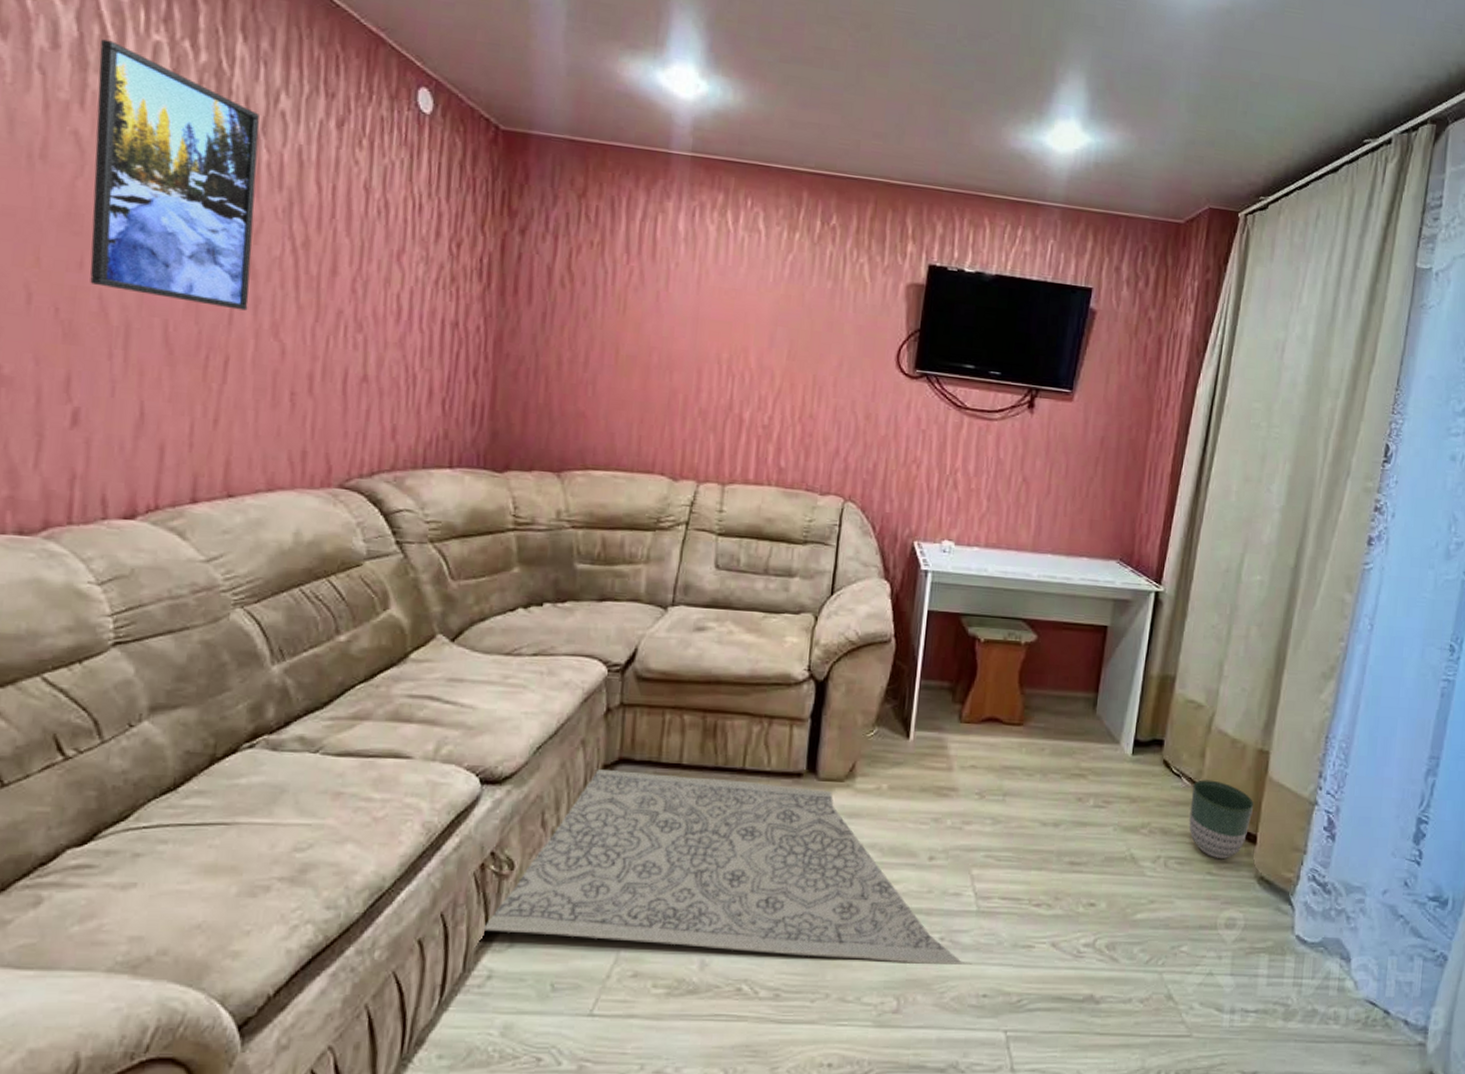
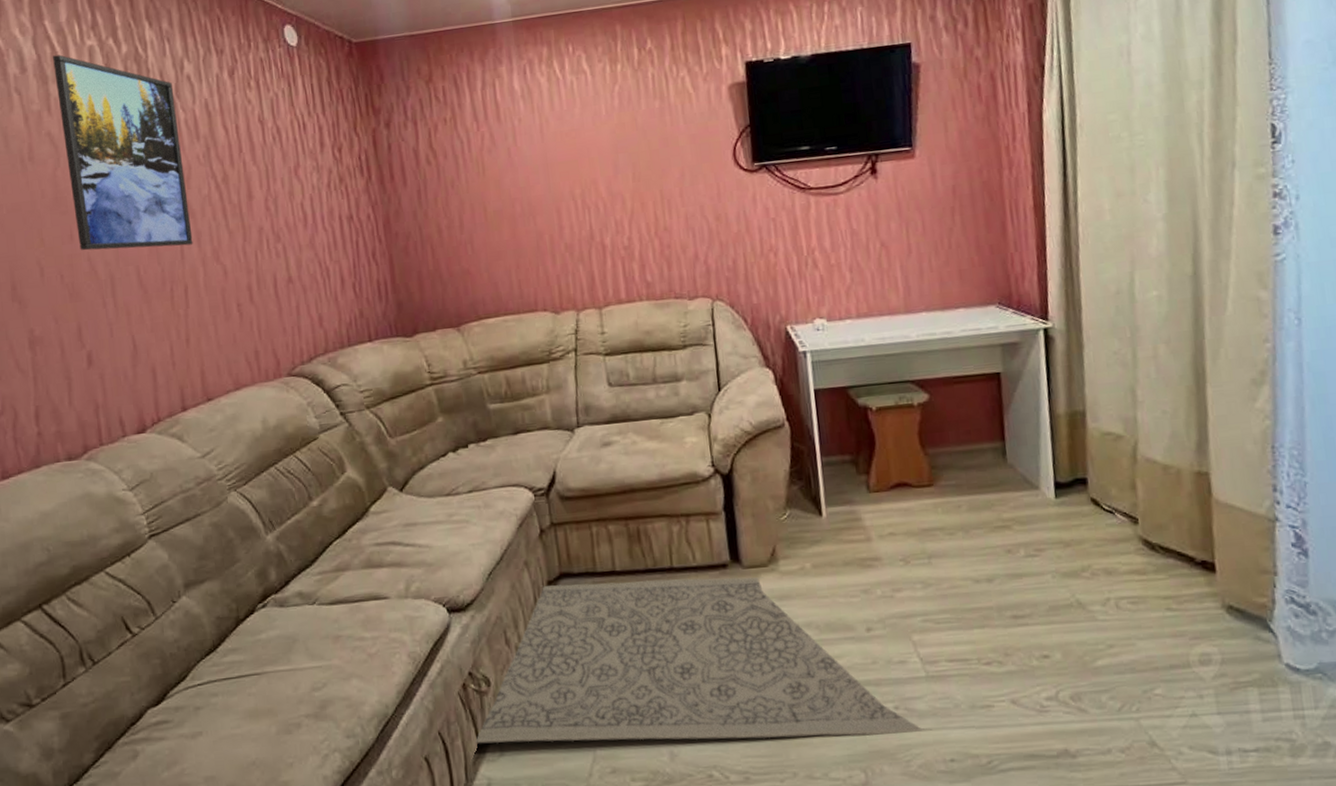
planter: present [1189,779,1254,858] -> none [1130,511,1205,593]

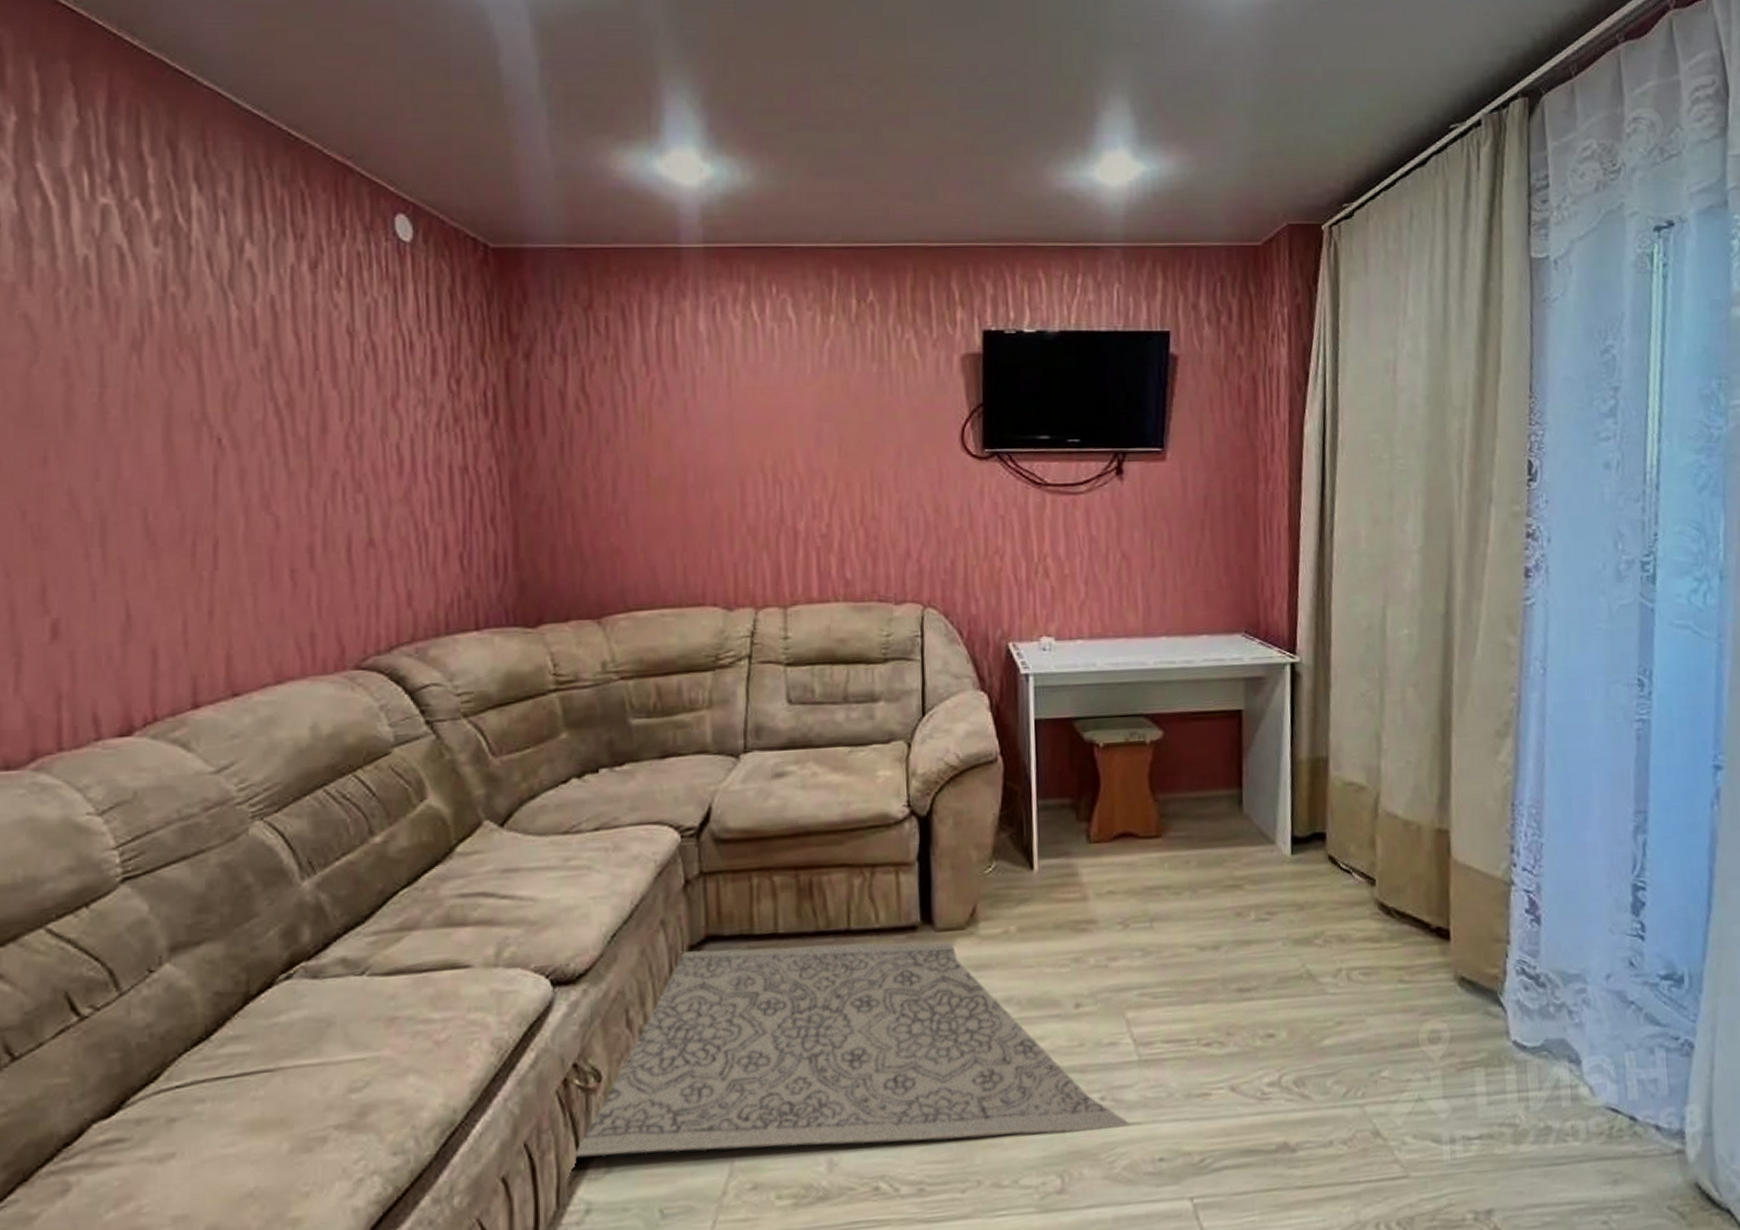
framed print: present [53,54,193,251] -> none [44,211,233,486]

